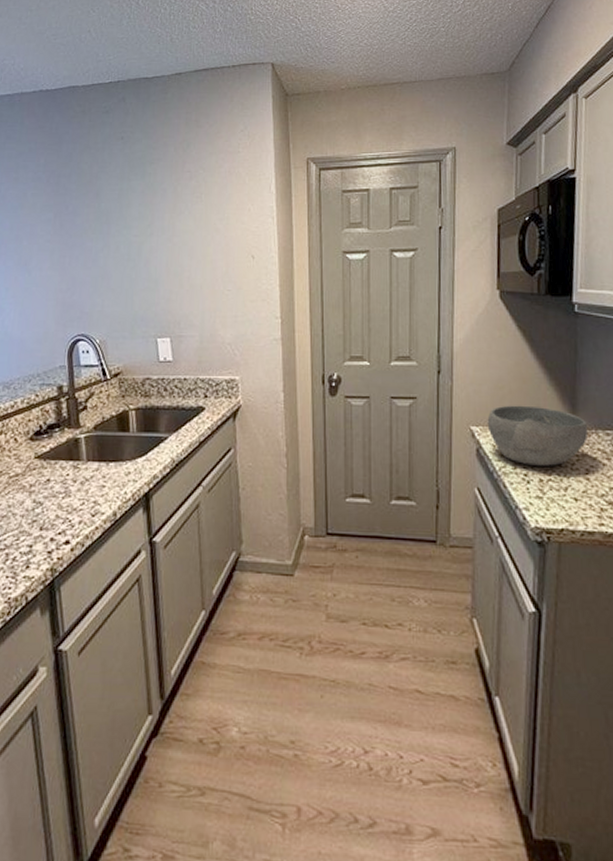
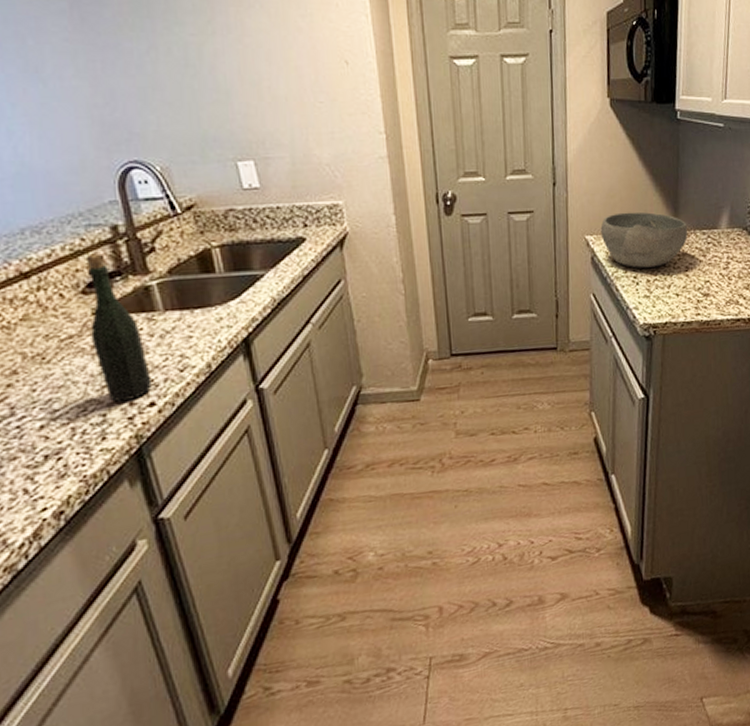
bottle: none [31,408,70,537] -> present [85,253,152,403]

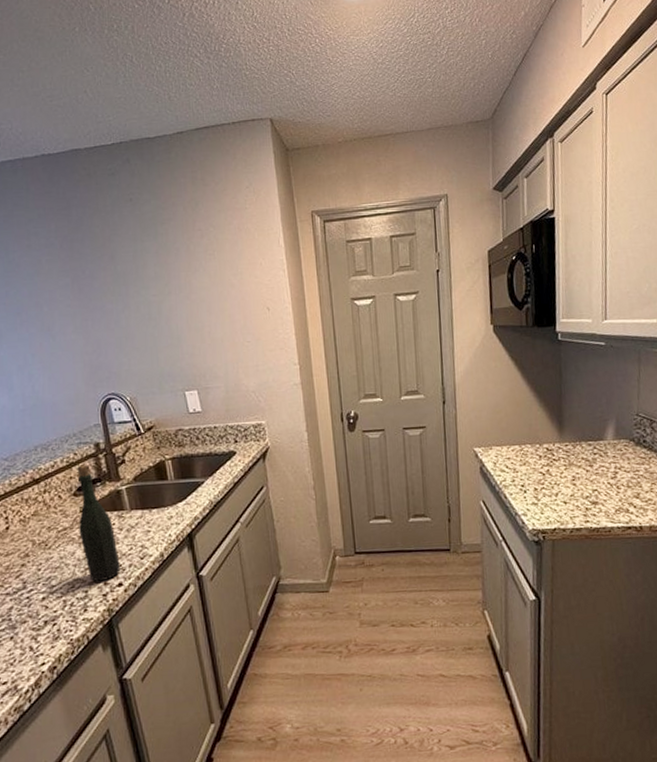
bowl: present [600,212,688,268] -> none [488,425,574,478]

